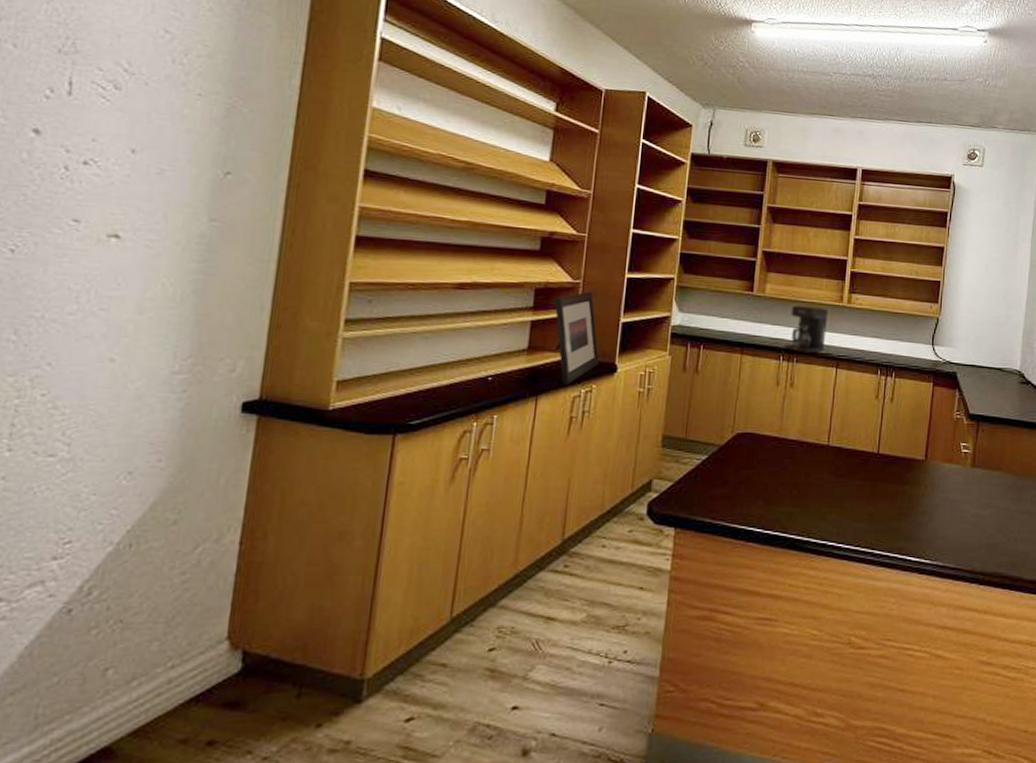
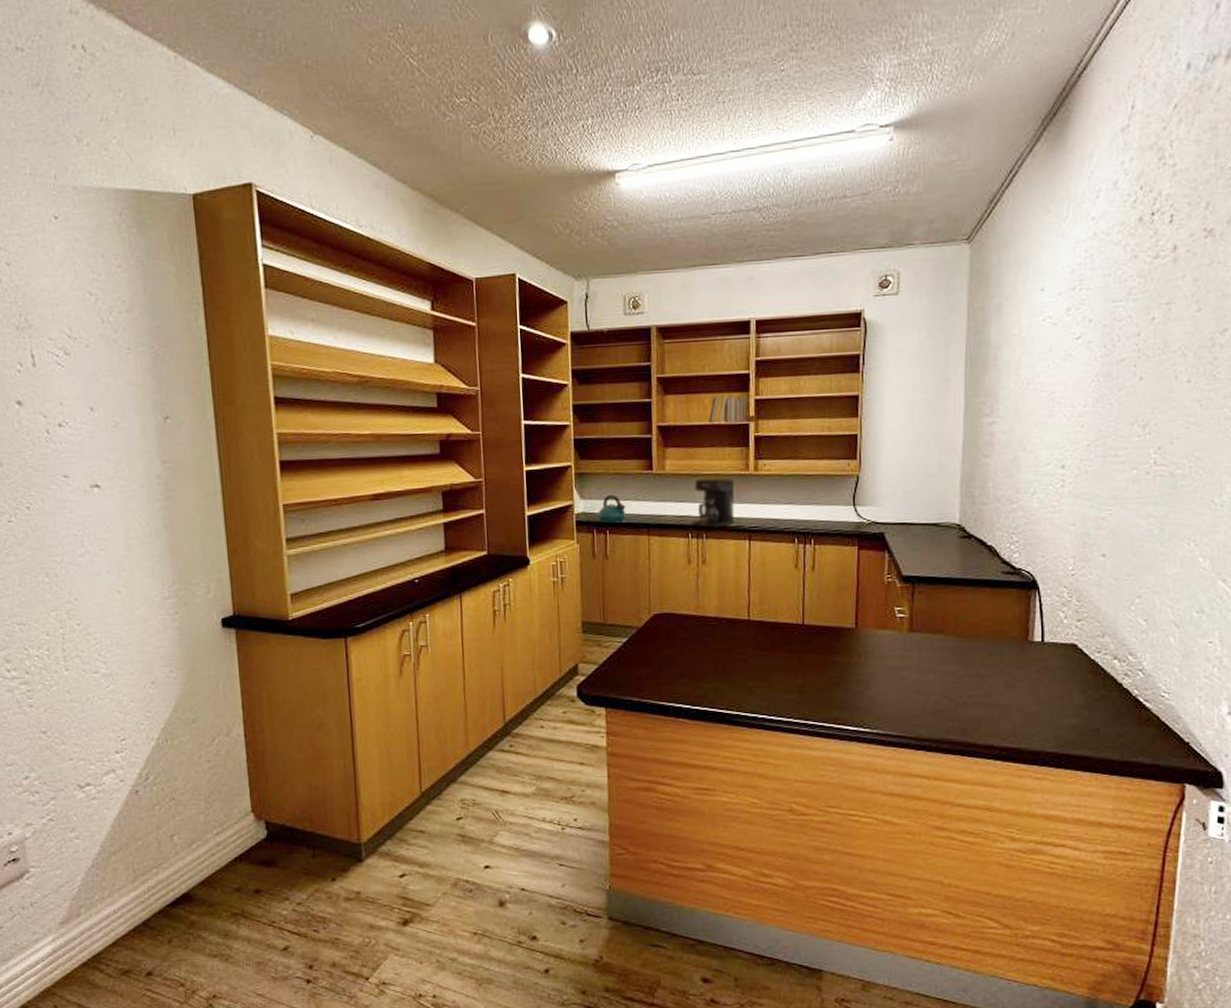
picture frame: present [553,291,600,385] -> none [462,489,512,581]
kettle: none [694,310,723,339] -> present [598,494,627,524]
books: none [810,231,854,260] -> present [708,395,756,424]

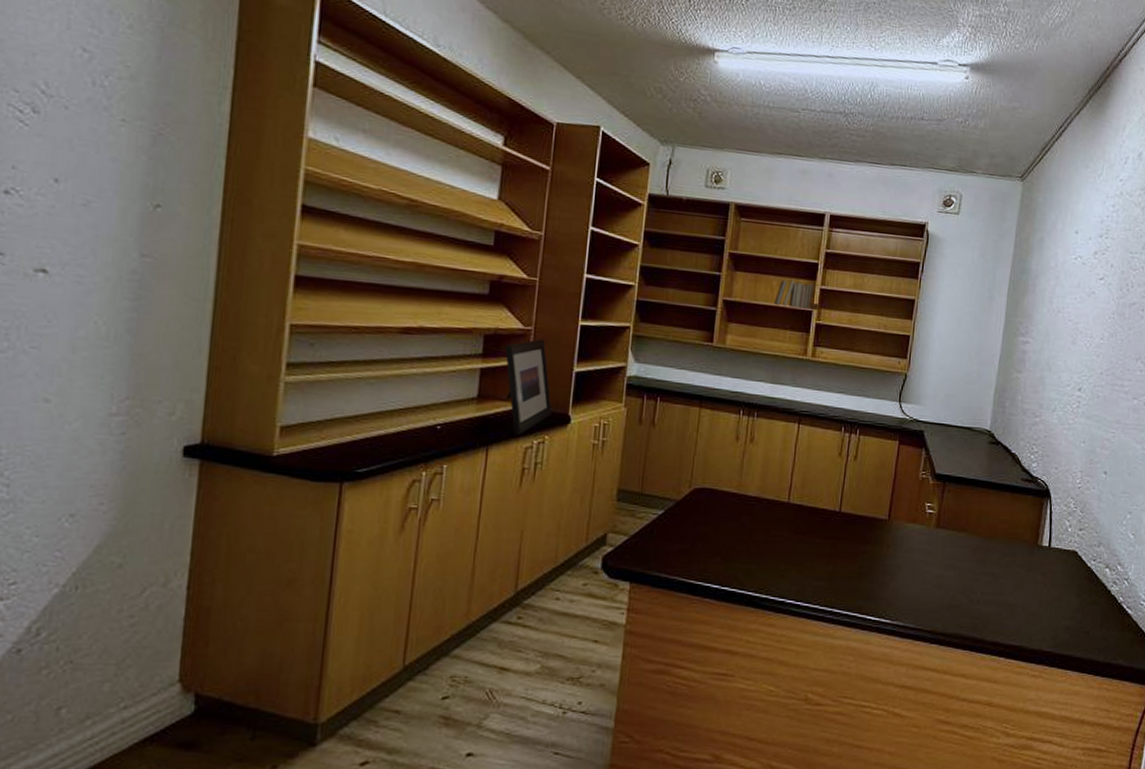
picture frame: none [462,489,512,581] -> present [504,339,552,436]
kettle: present [598,494,627,524] -> none [650,361,681,391]
coffee maker: present [690,477,735,529] -> none [743,357,792,409]

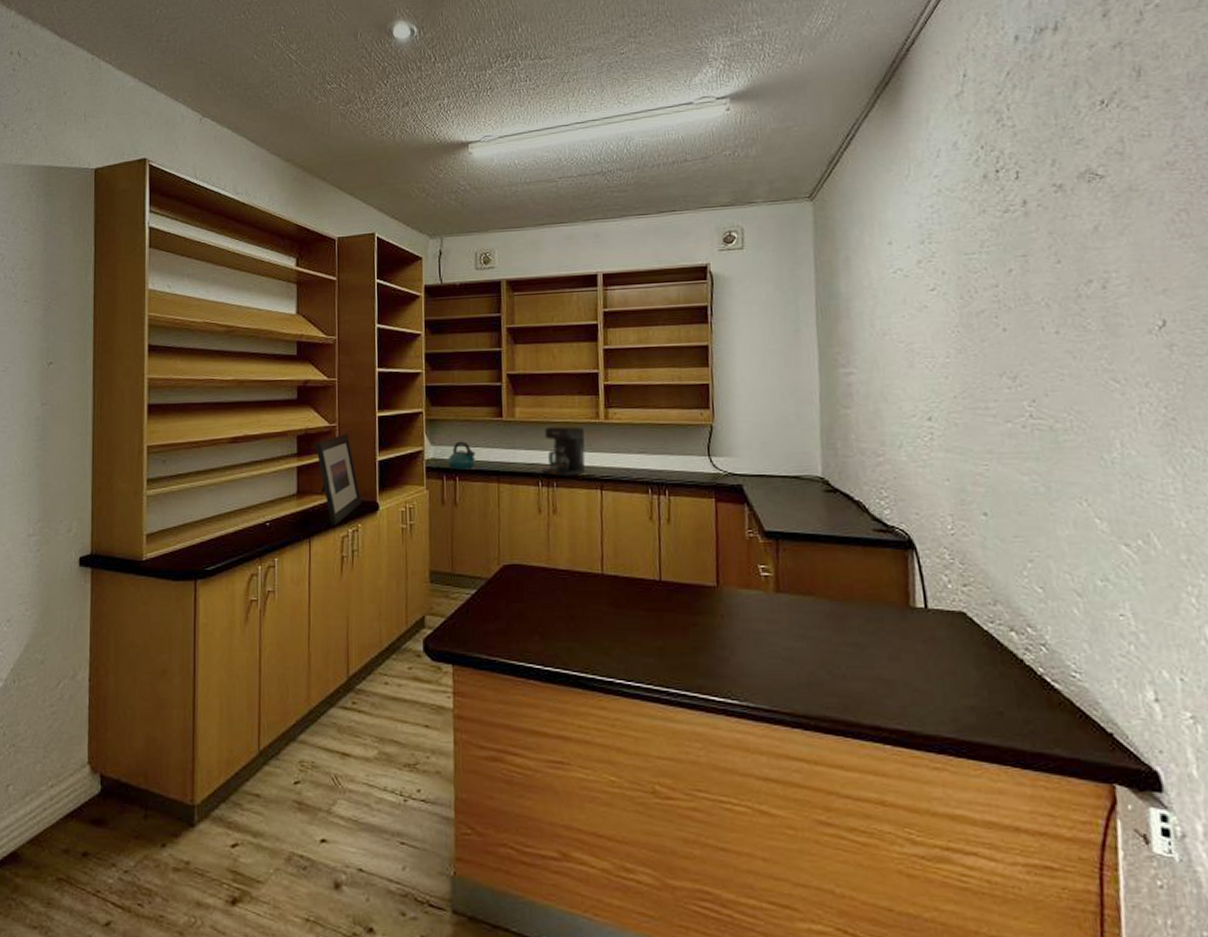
kettle: none [650,361,681,391] -> present [447,441,476,470]
coffee maker: none [743,357,792,409] -> present [540,425,586,477]
books: present [773,280,820,311] -> none [557,345,605,372]

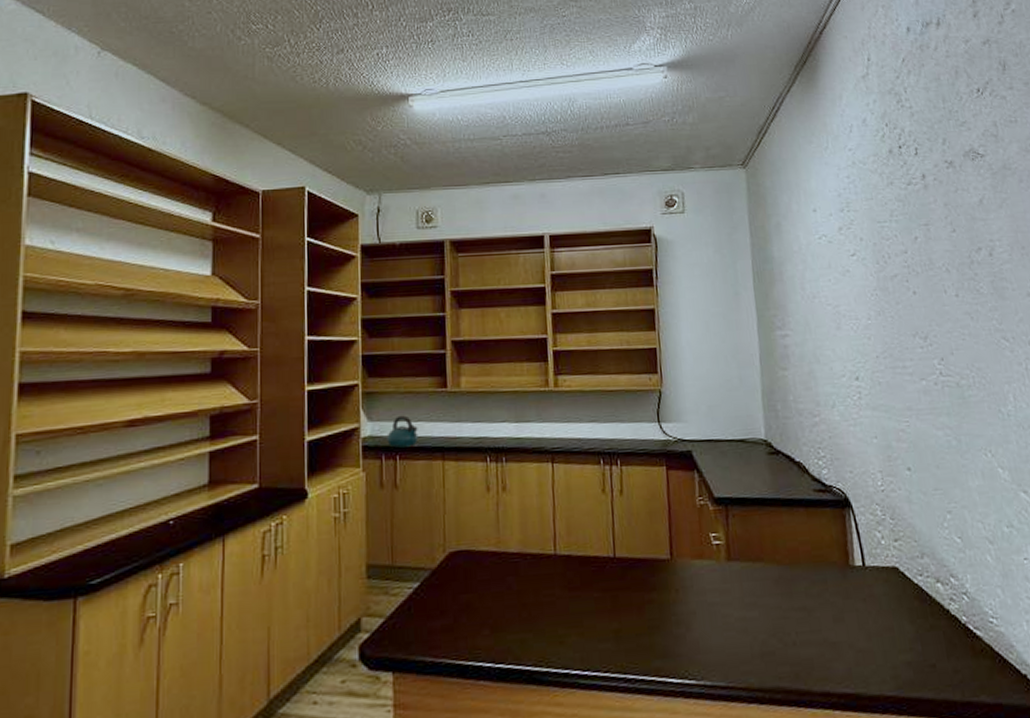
picture frame: present [316,434,362,526] -> none [233,411,288,520]
coffee maker: present [540,425,586,477] -> none [488,395,537,451]

